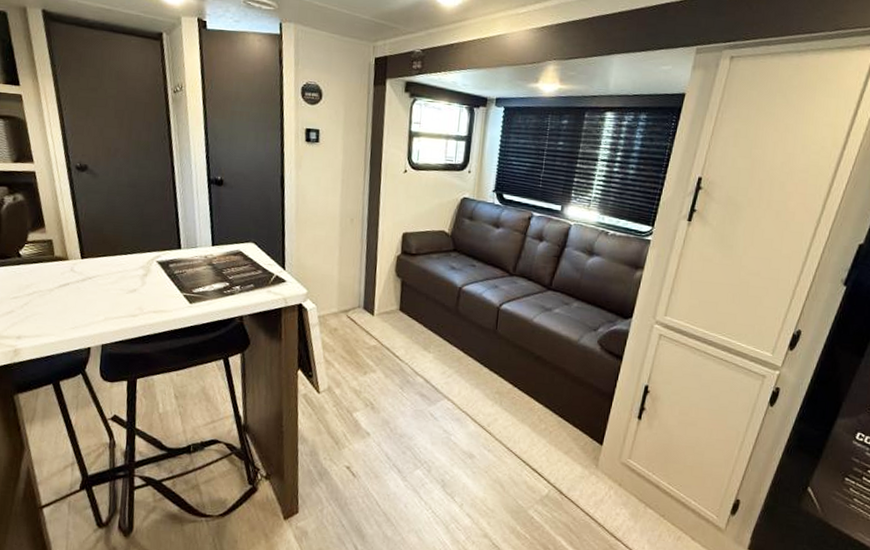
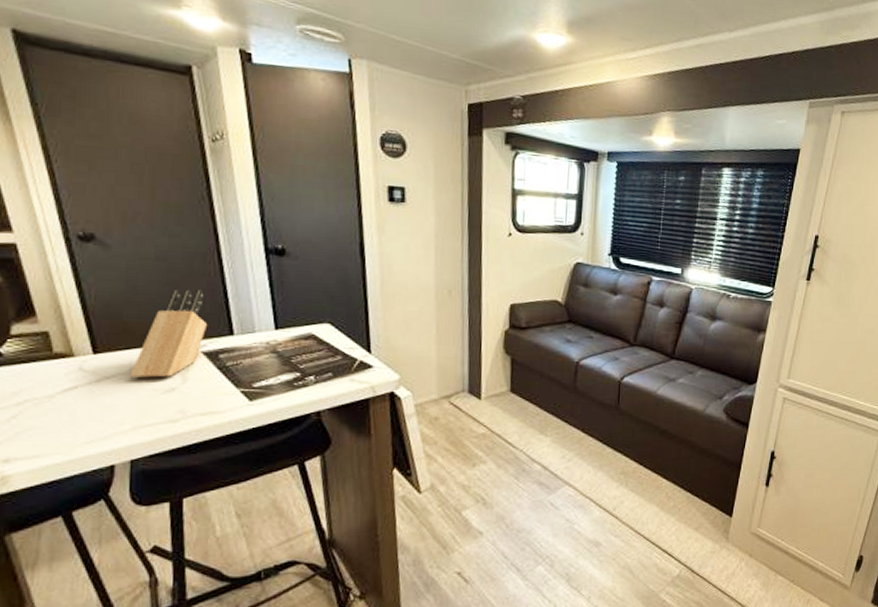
knife block: none [105,210,163,280] -> present [129,289,208,378]

